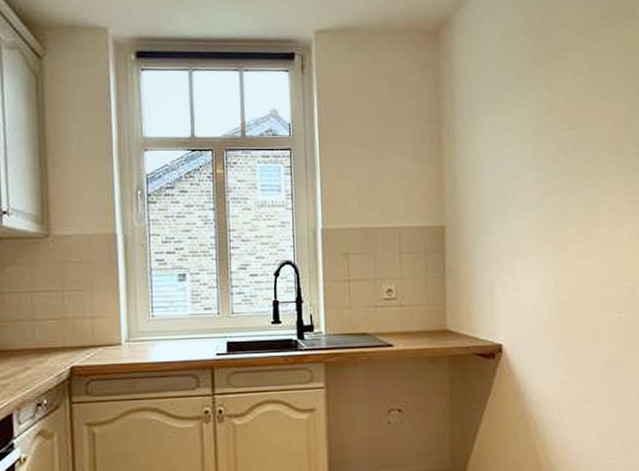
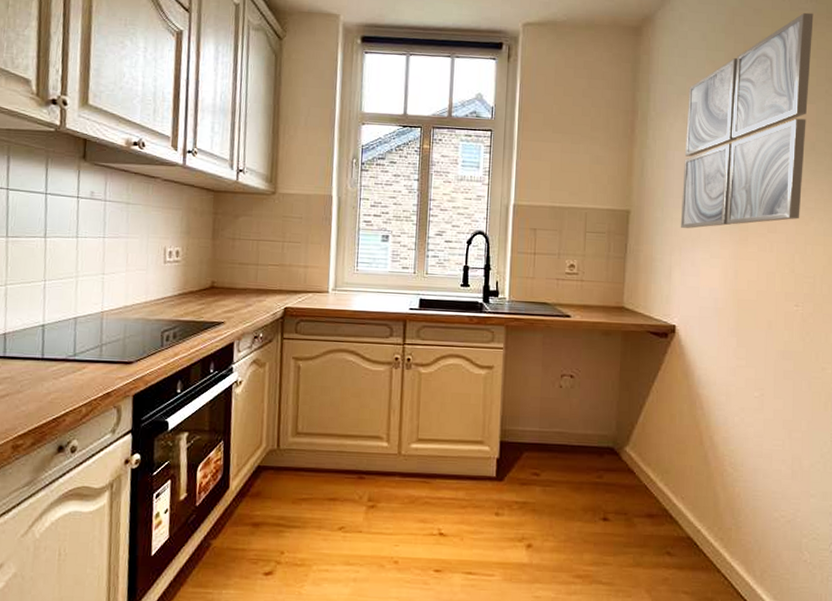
wall art: none [493,10,614,242] -> present [680,12,814,229]

